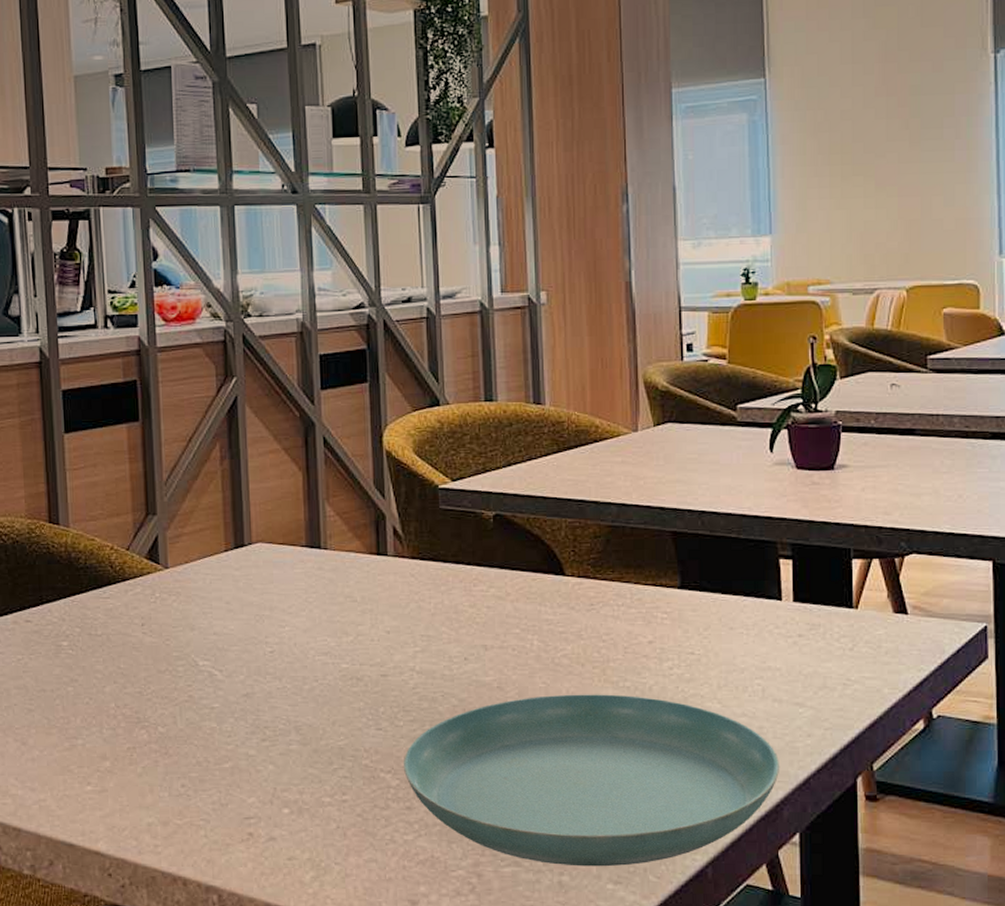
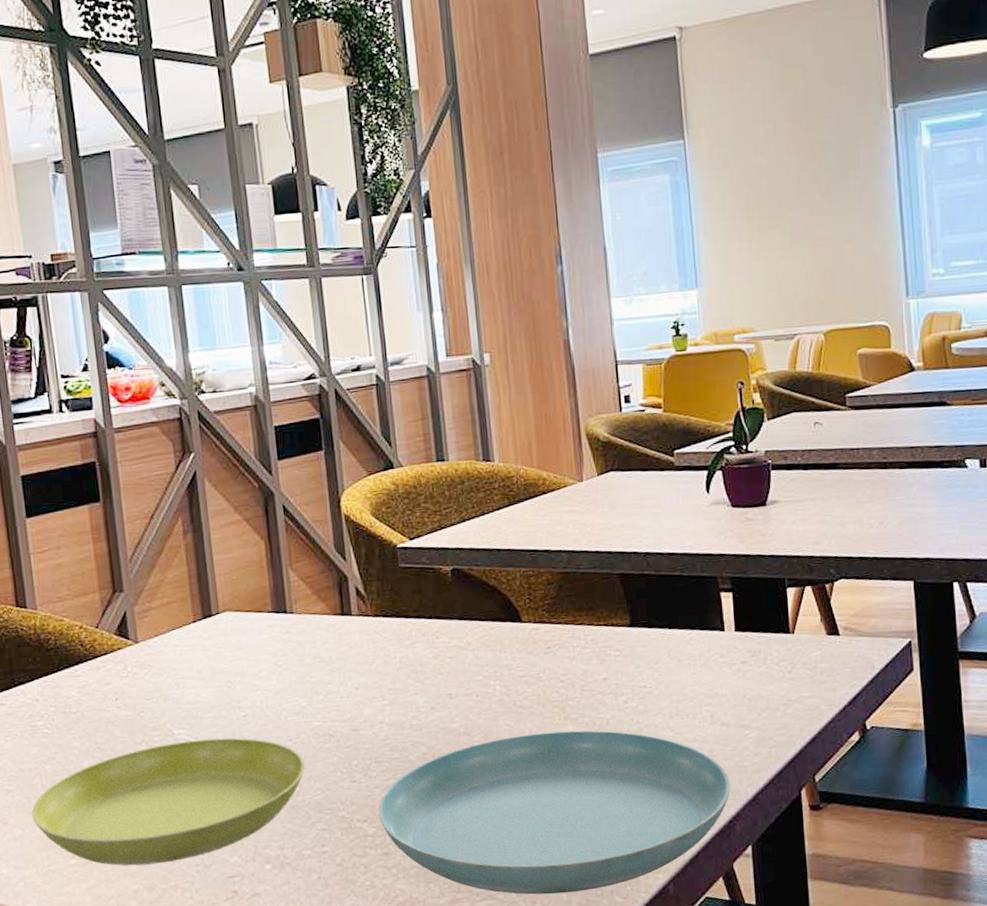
saucer: none [50,673,331,798] -> present [31,737,306,866]

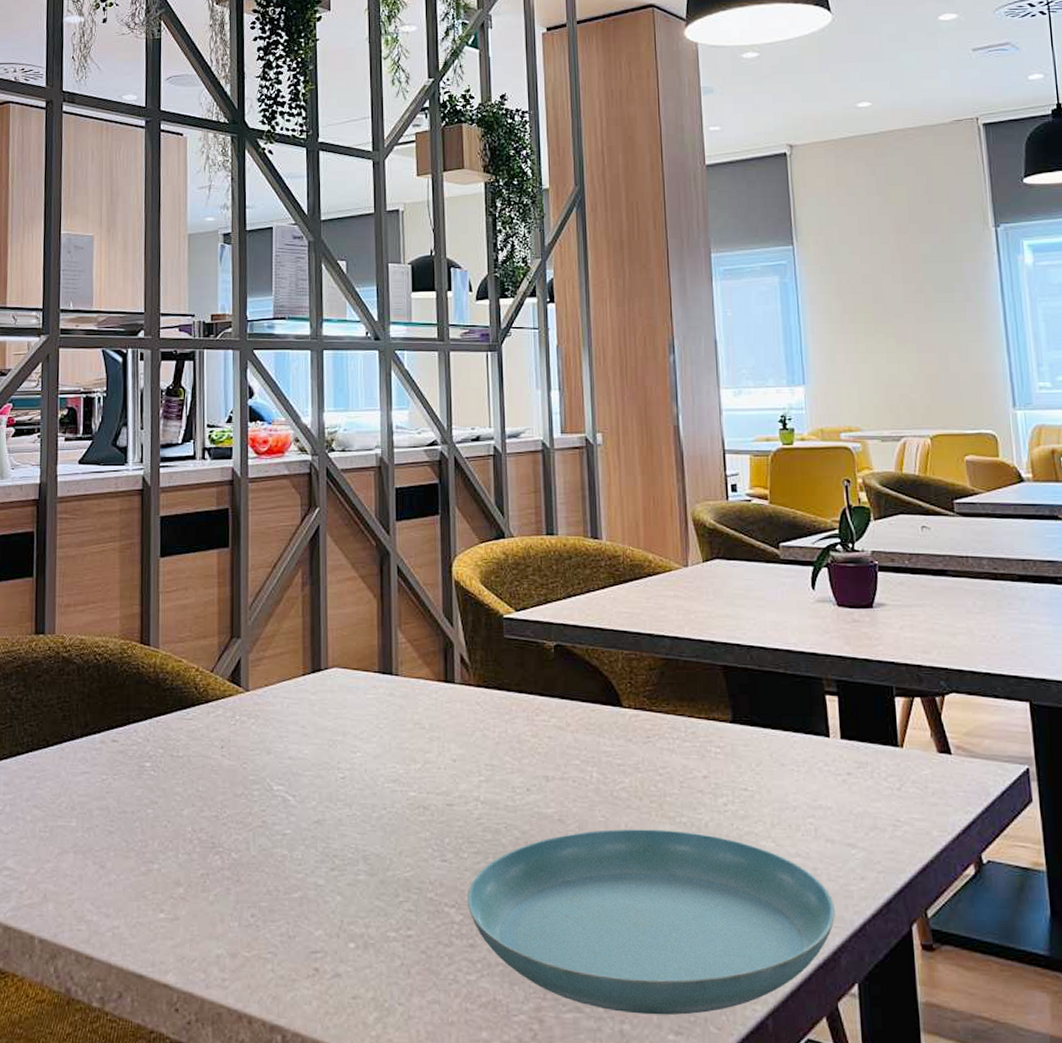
saucer: present [31,737,306,866] -> none [128,798,398,929]

